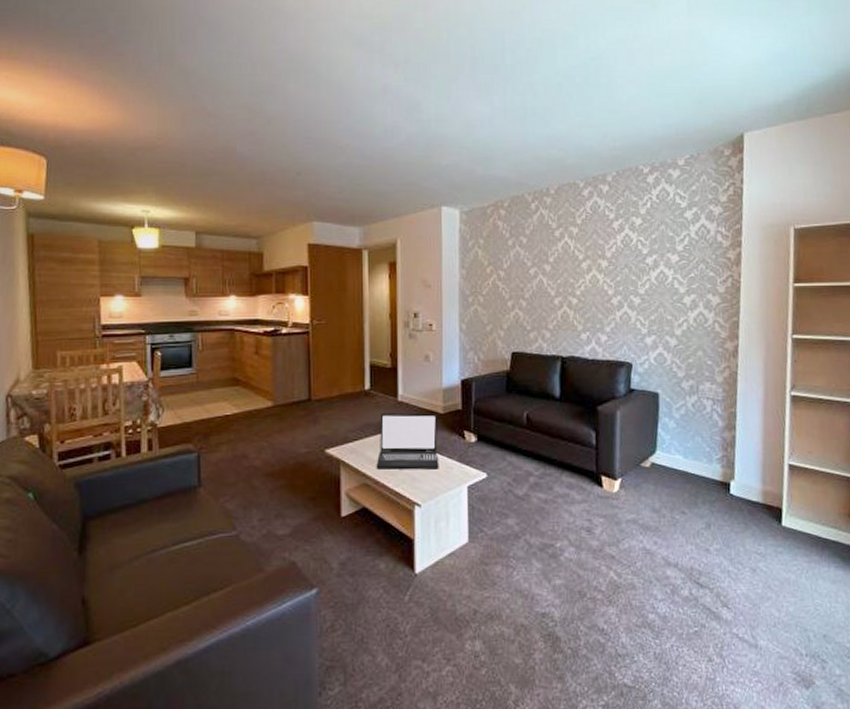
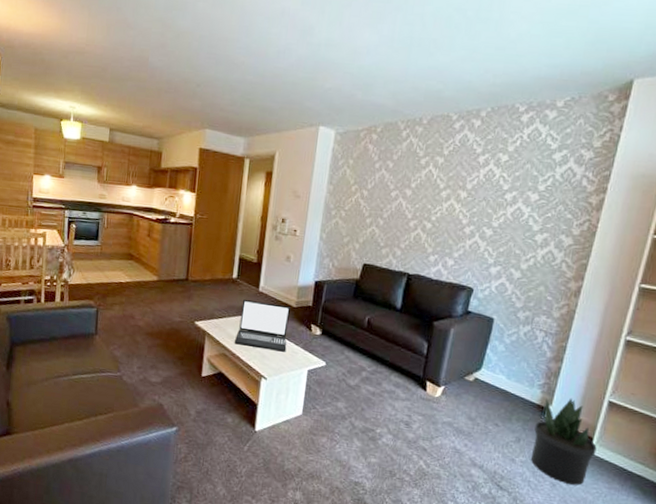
planter: none [722,467,788,566] -> present [530,398,597,485]

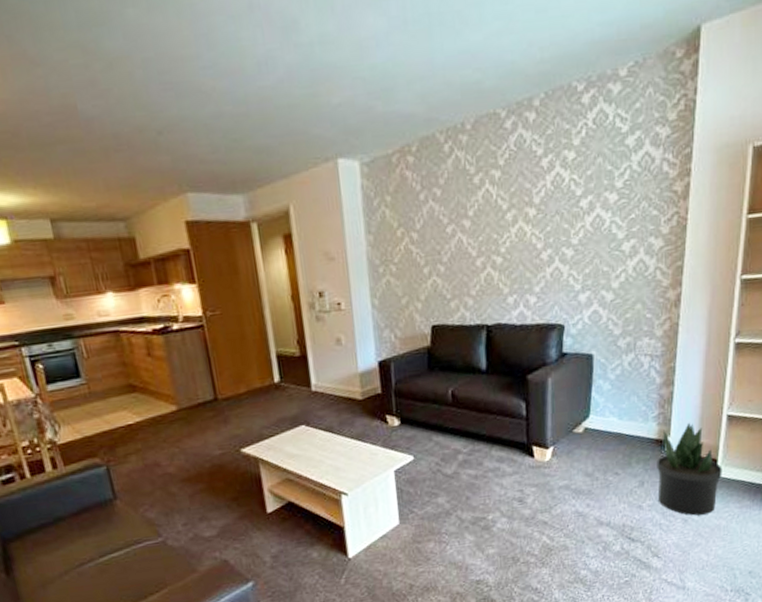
laptop: present [235,300,290,352] -> none [294,400,363,464]

